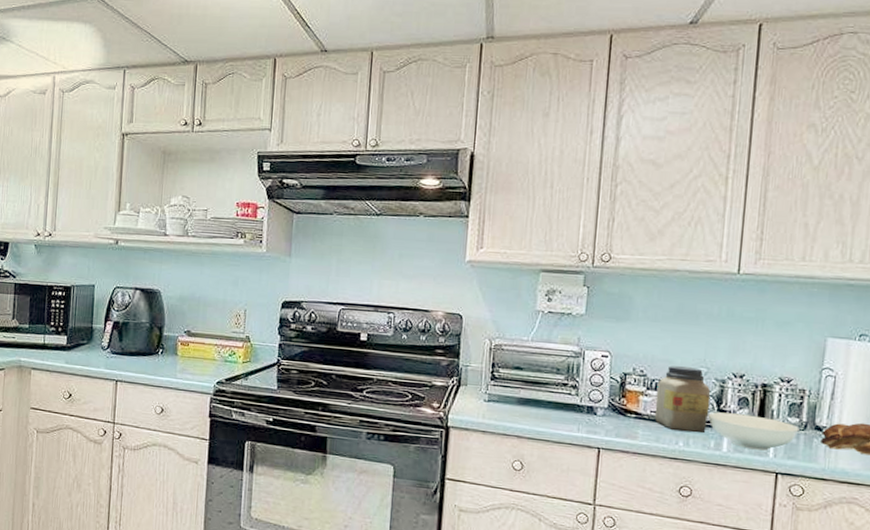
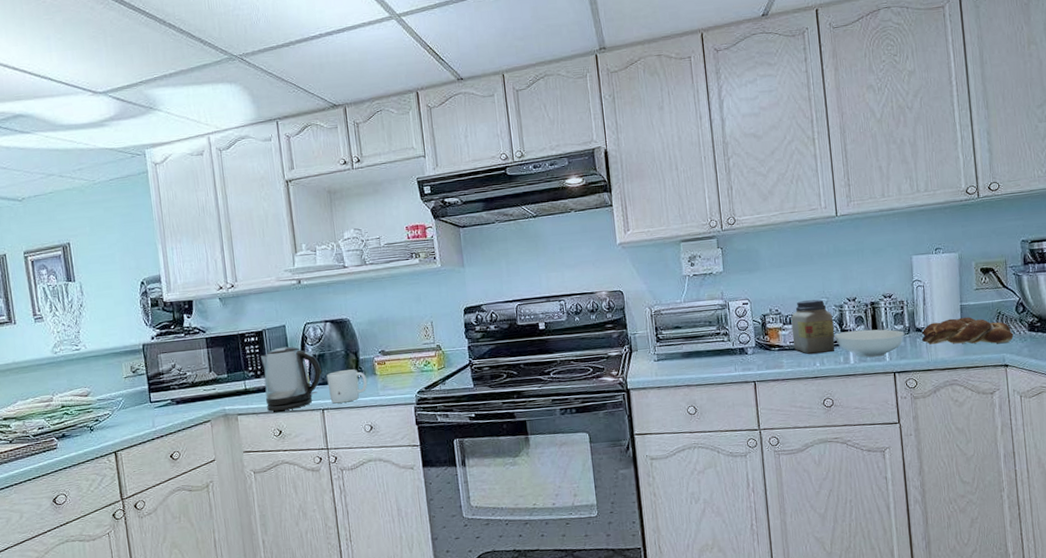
kettle: none [61,307,123,374] -> present [260,346,322,412]
mug: none [125,343,167,379] -> present [326,369,368,404]

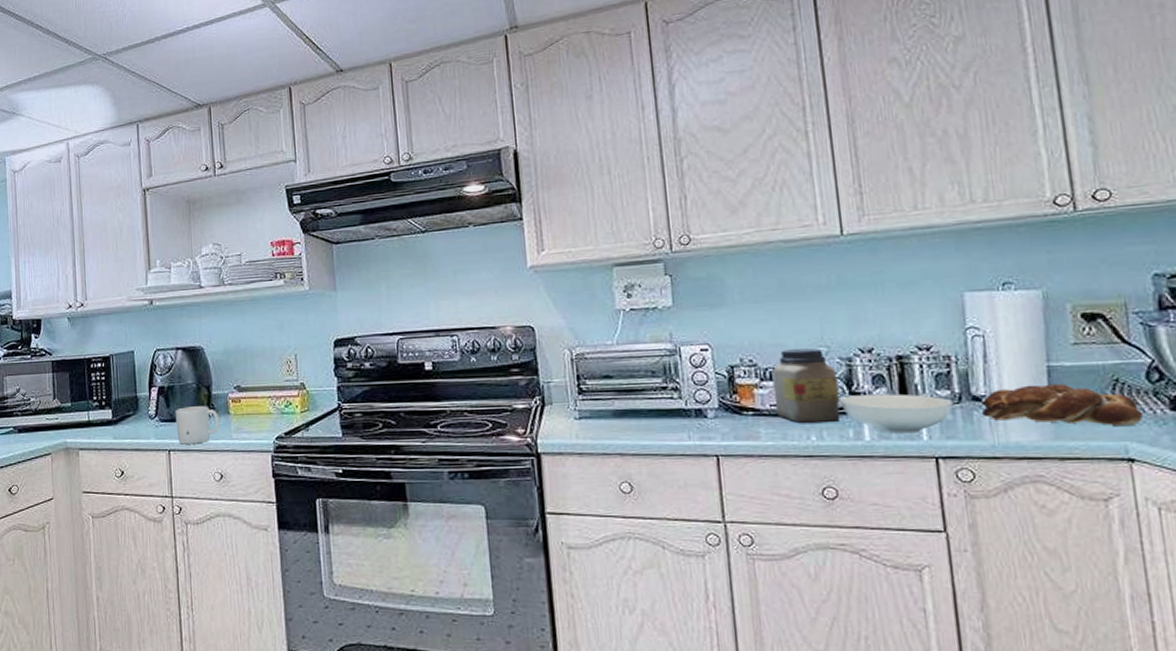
kettle: present [260,346,322,412] -> none [106,375,170,448]

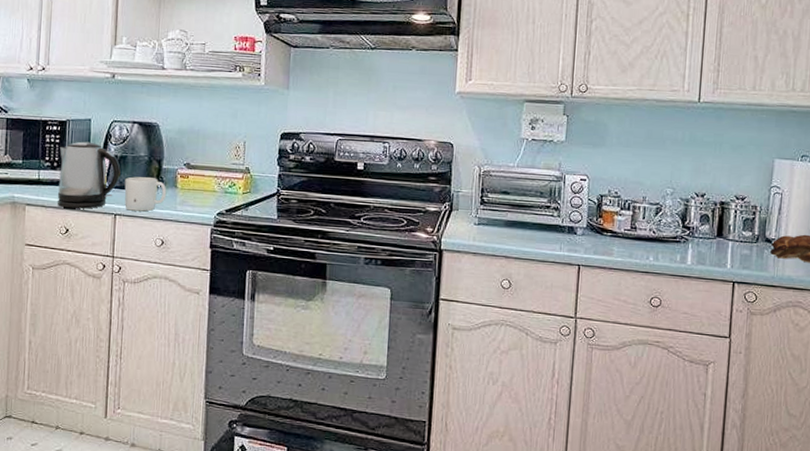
kettle: none [106,375,170,448] -> present [57,141,121,209]
jar: present [772,348,841,424] -> none [628,187,677,248]
bowl: present [838,393,954,434] -> none [674,228,752,262]

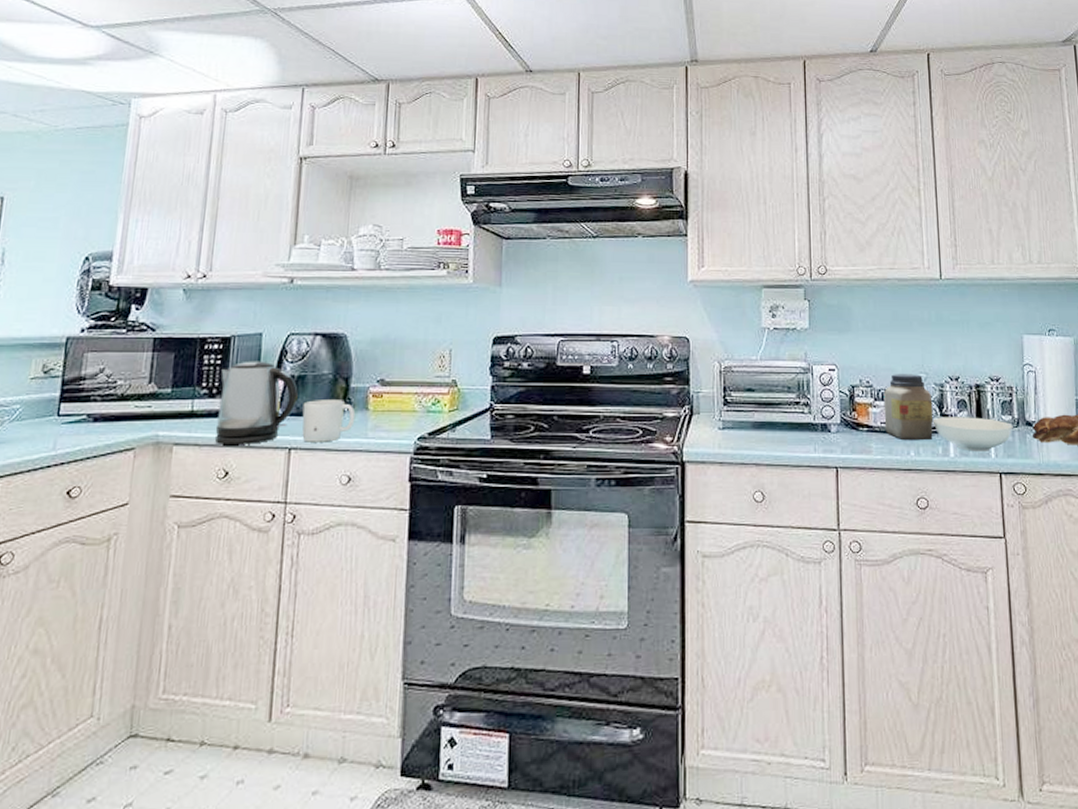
jar: none [628,187,677,248] -> present [883,374,934,441]
bowl: none [674,228,752,262] -> present [932,417,1013,452]

